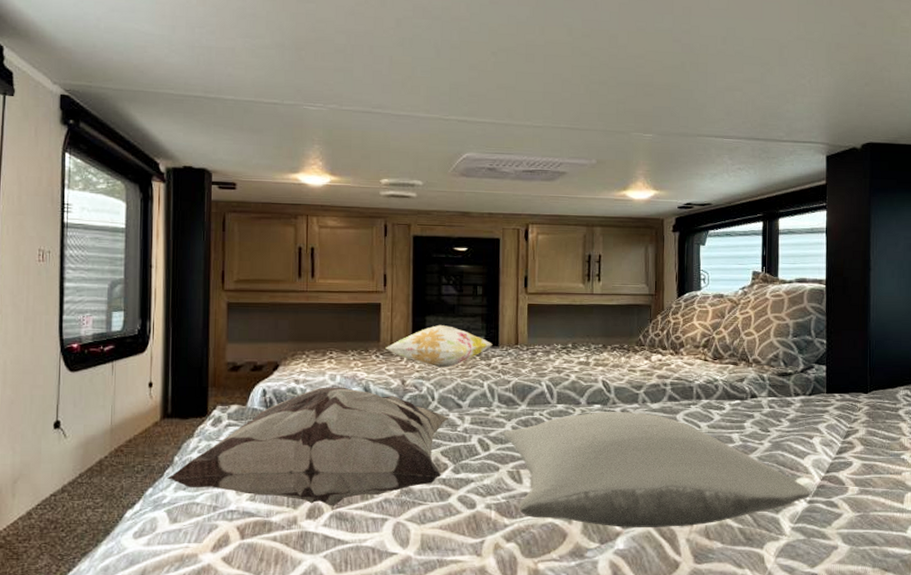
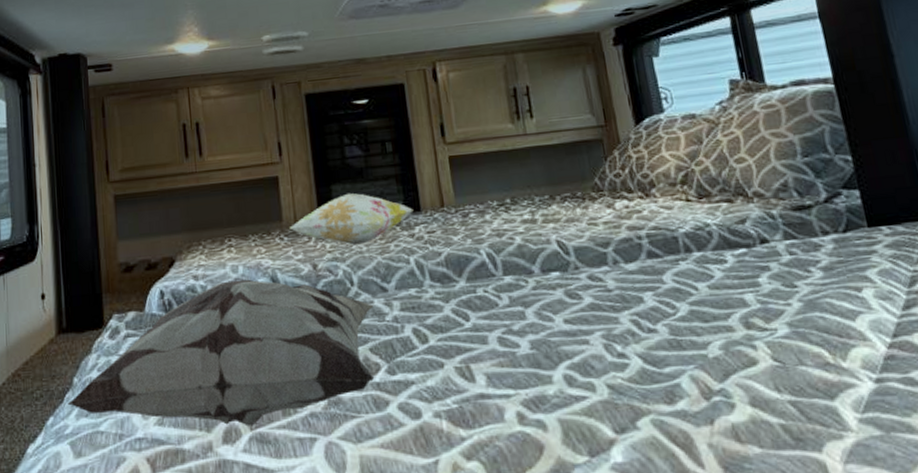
pillow: present [503,412,811,527] -> none [442,277,876,433]

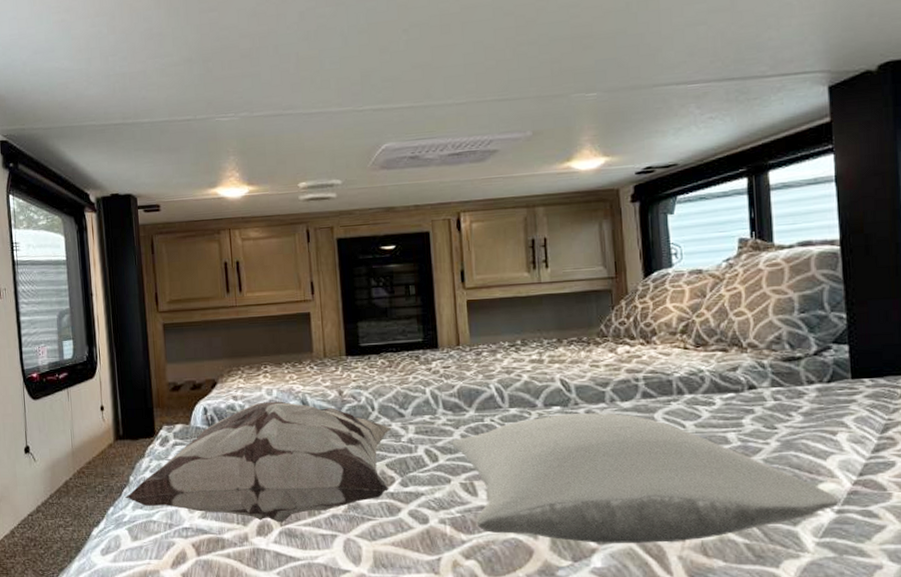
decorative pillow: present [289,193,414,245] -> none [319,329,432,376]
pillow: none [442,277,876,433] -> present [452,413,839,543]

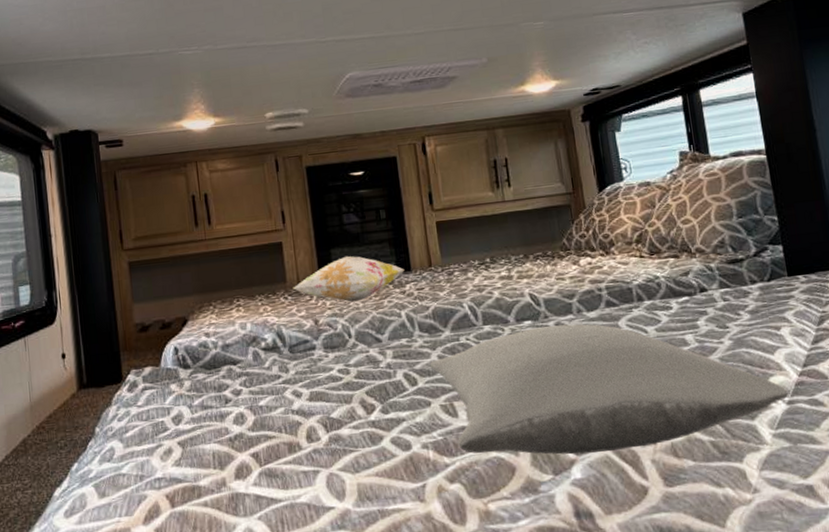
decorative pillow: present [125,401,392,523] -> none [90,335,370,464]
decorative pillow: none [319,329,432,376] -> present [293,256,405,302]

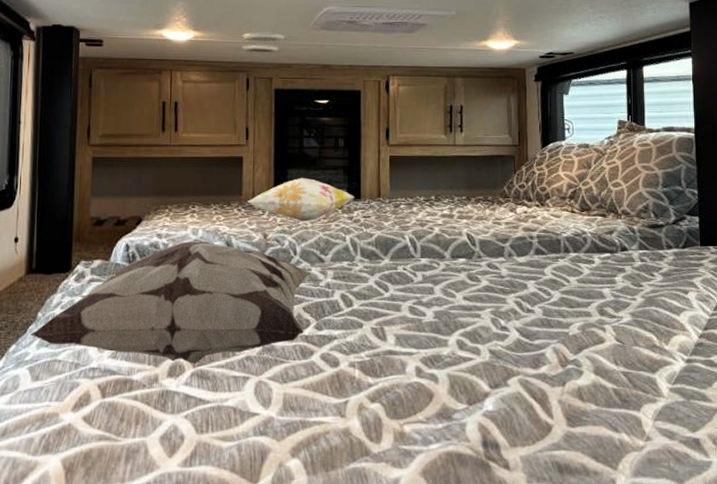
decorative pillow: none [90,335,370,464] -> present [30,241,312,364]
pillow: present [430,324,789,455] -> none [366,266,688,388]

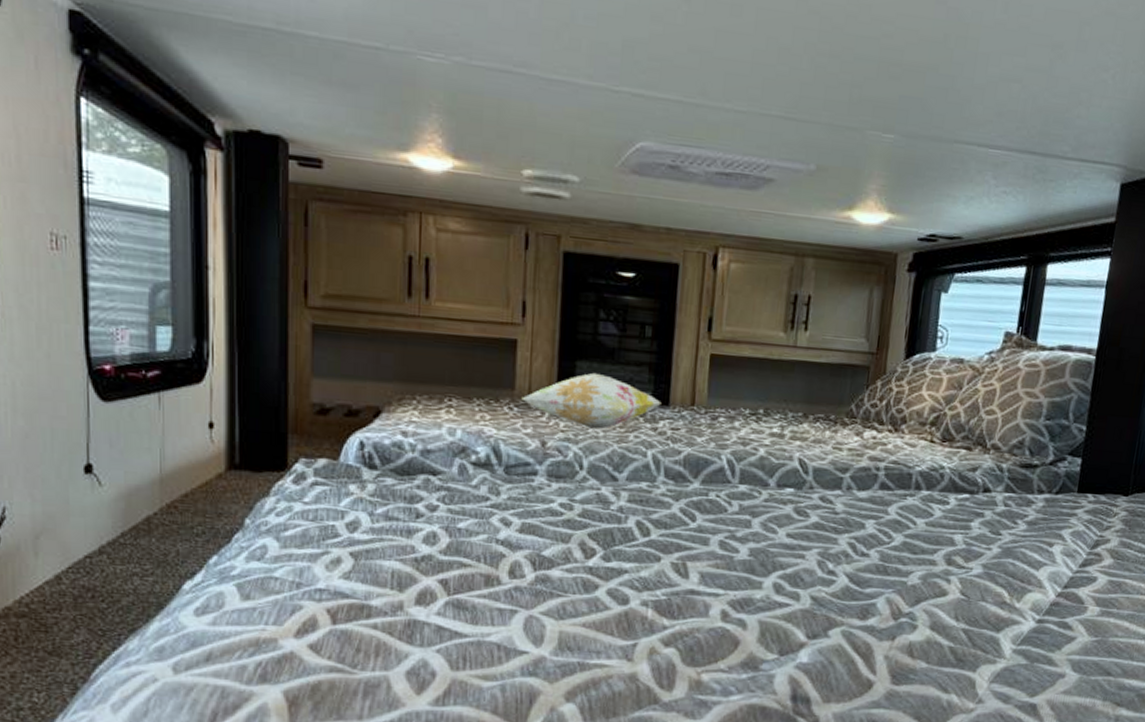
decorative pillow: present [30,241,312,364] -> none [236,443,601,592]

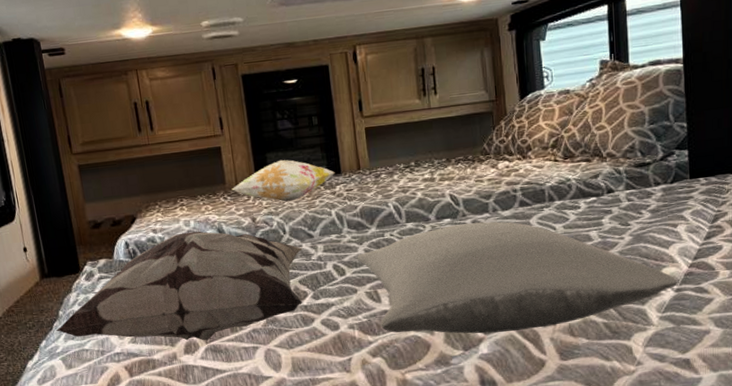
decorative pillow: none [236,443,601,592] -> present [56,231,303,341]
pillow: none [668,497,1042,641] -> present [357,221,678,334]

